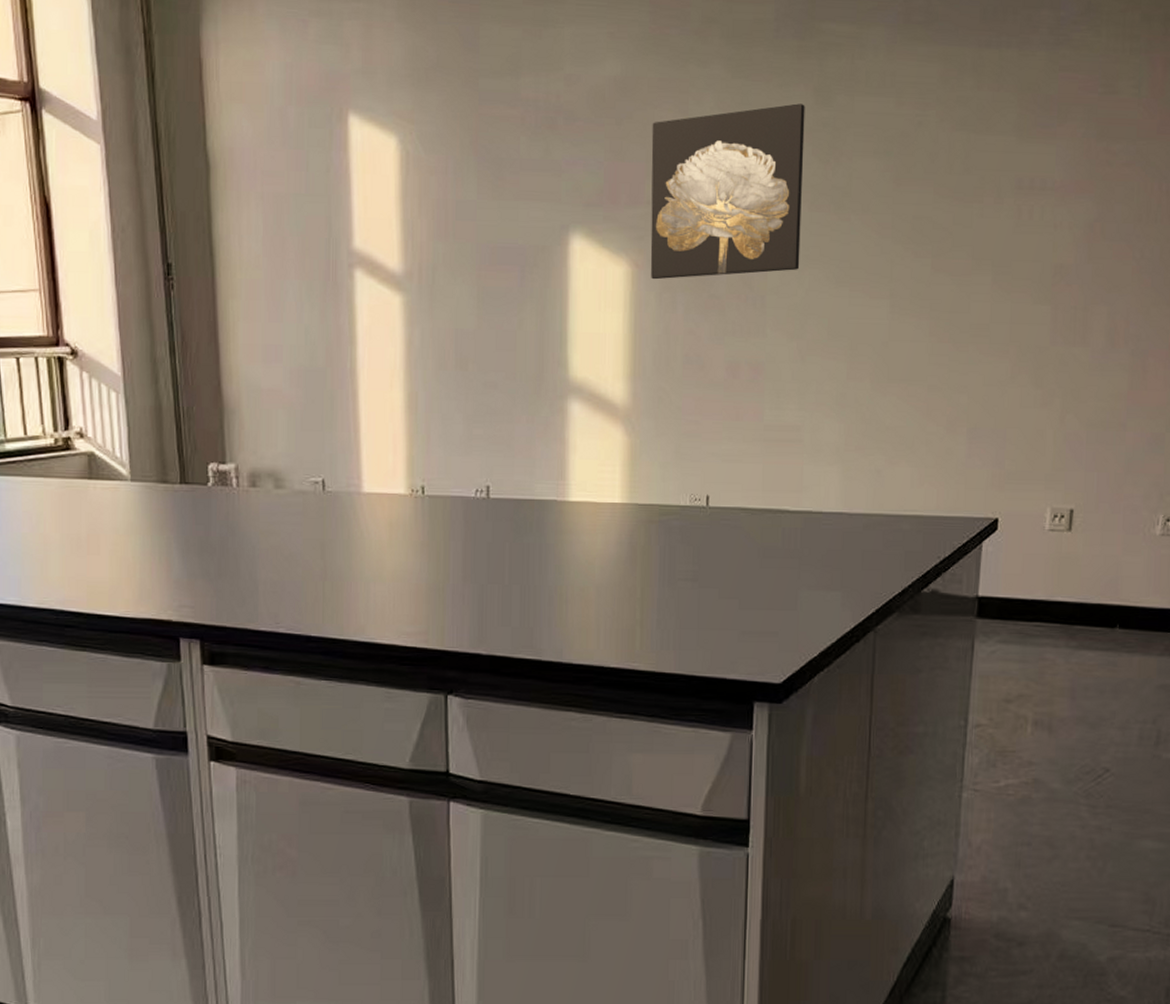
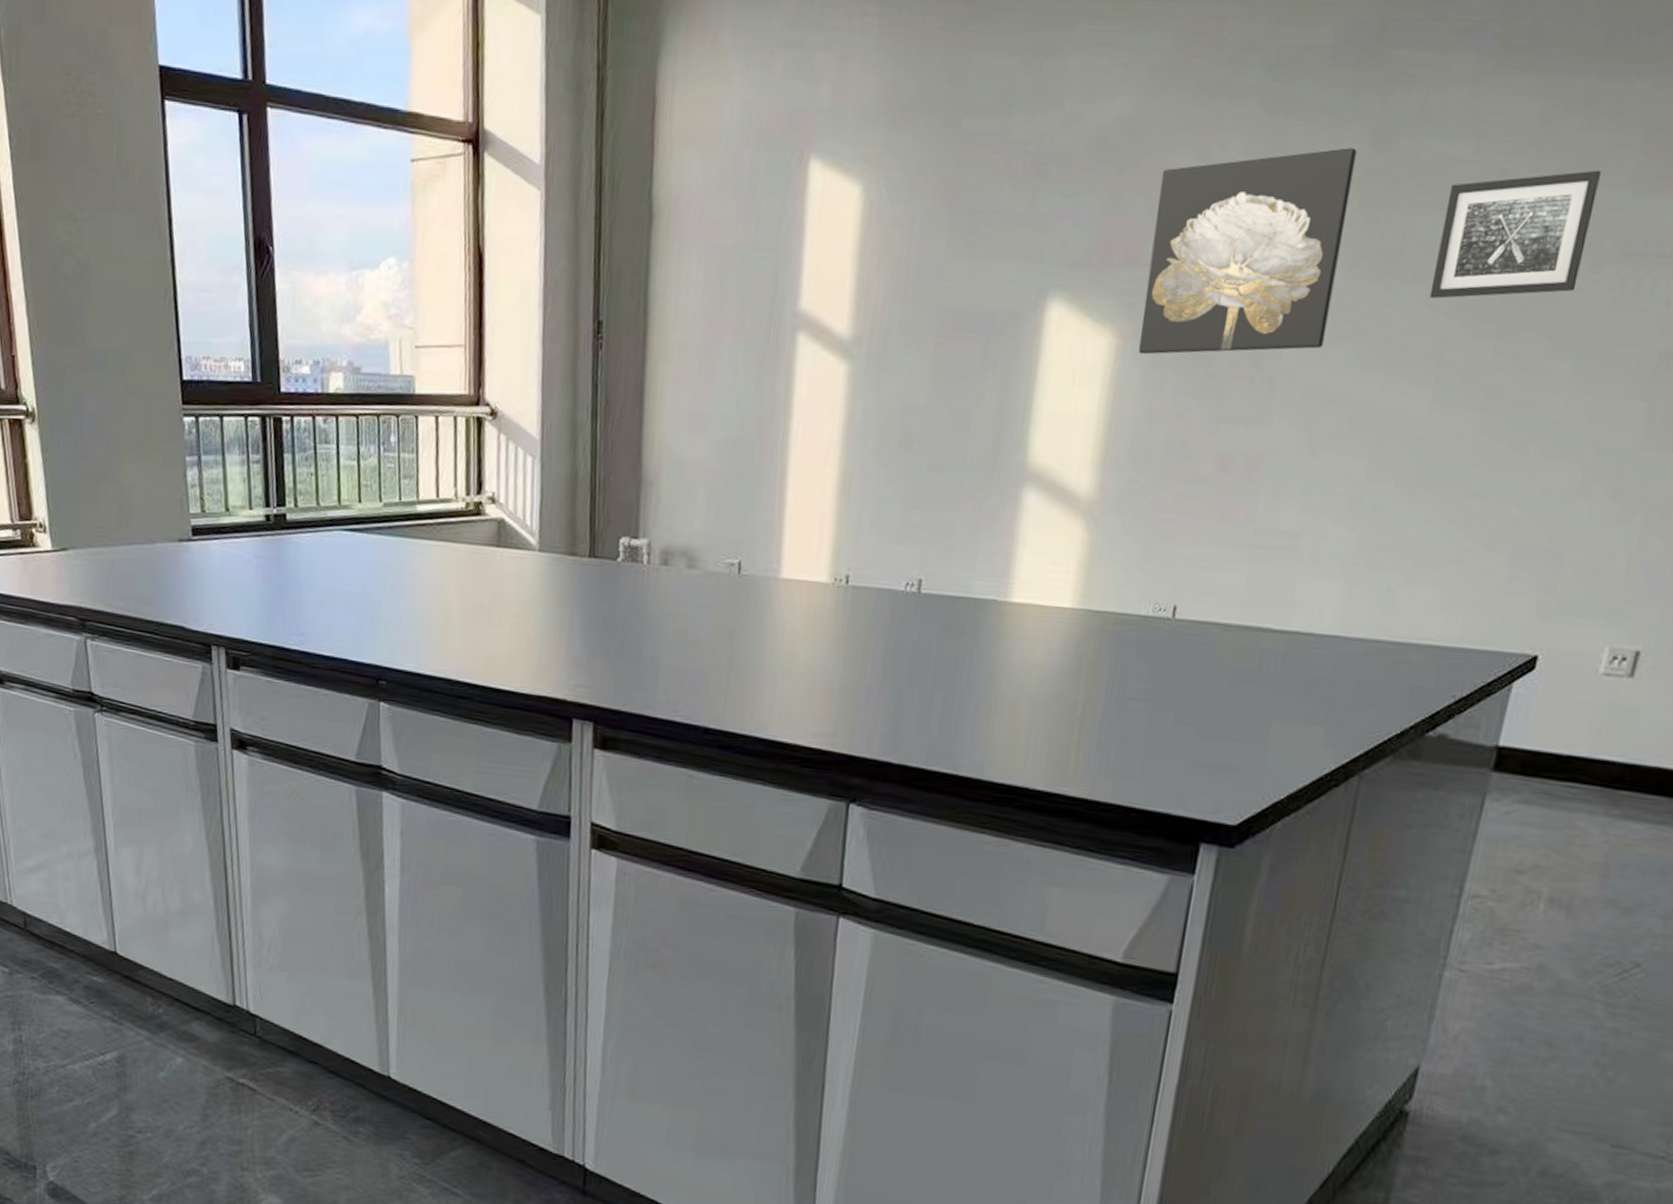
wall art: none [876,121,991,227] -> present [1429,170,1601,299]

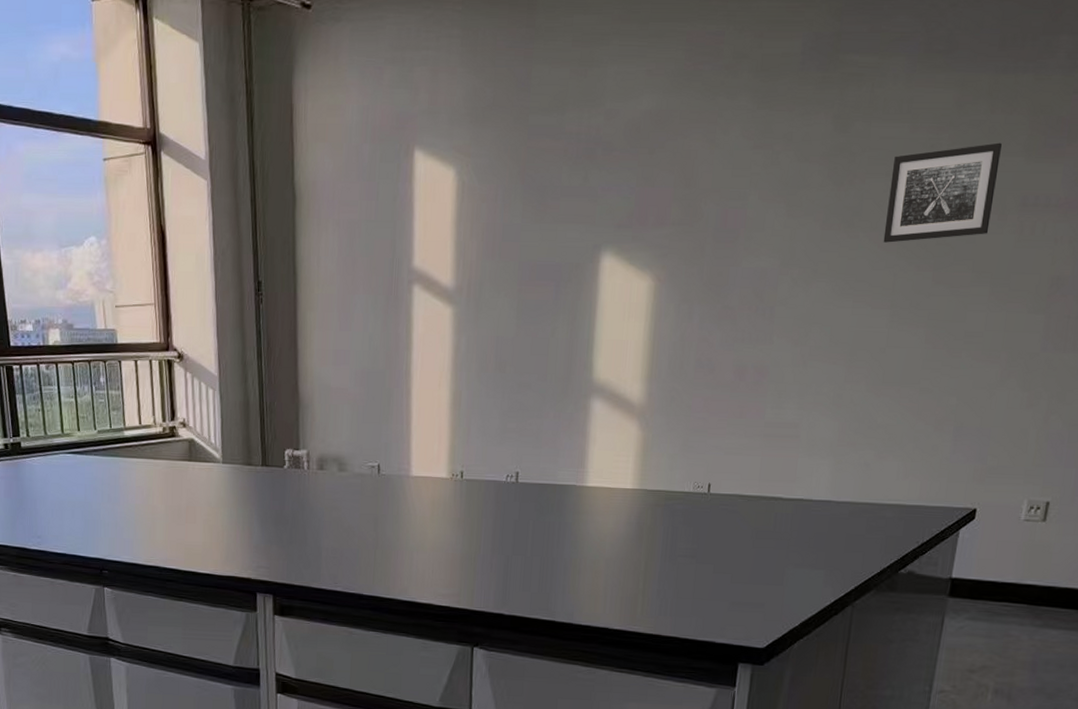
wall art: present [1139,148,1357,355] -> none [671,131,824,293]

